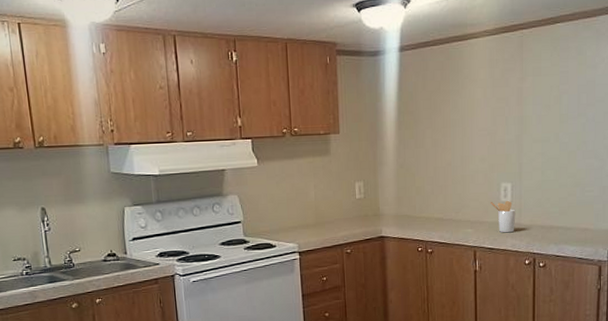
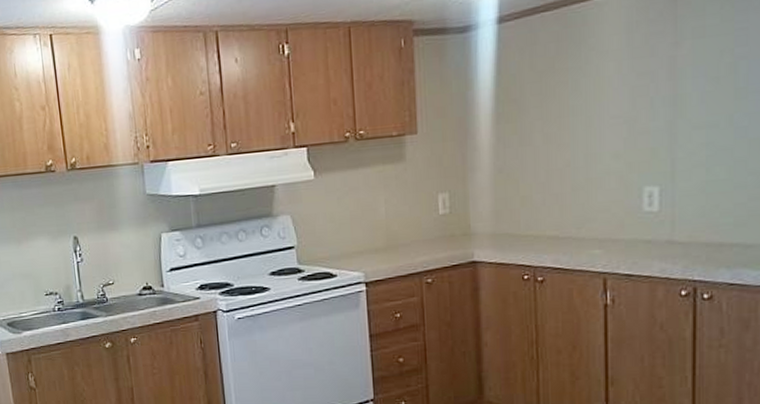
utensil holder: present [490,200,516,233] -> none [628,209,666,254]

